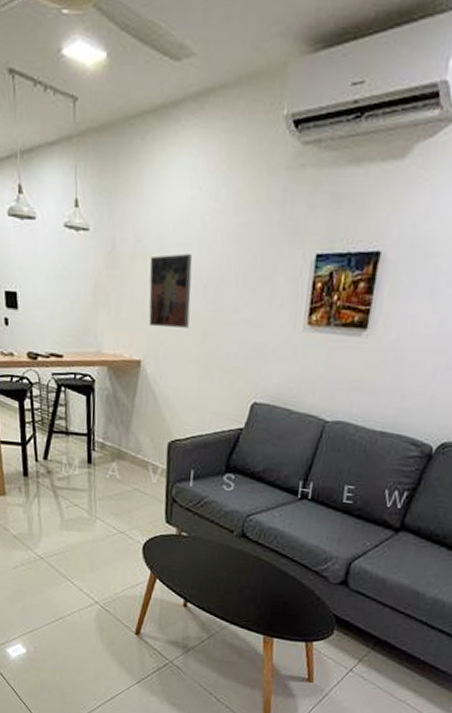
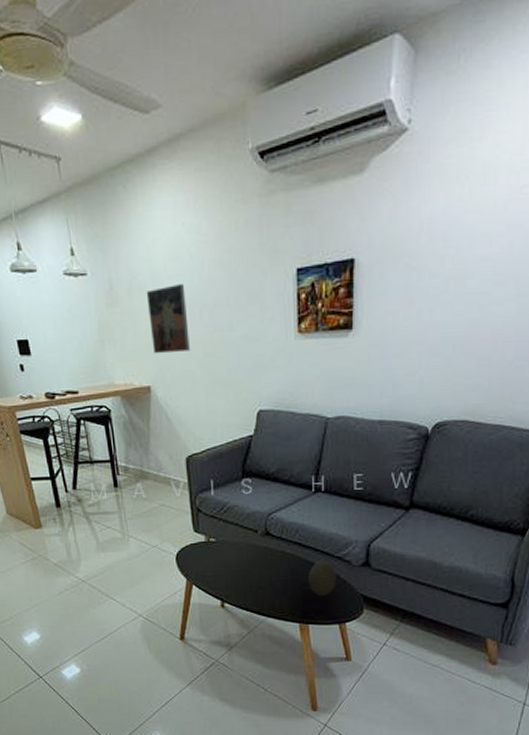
decorative egg: none [279,571,311,610] -> present [309,560,337,596]

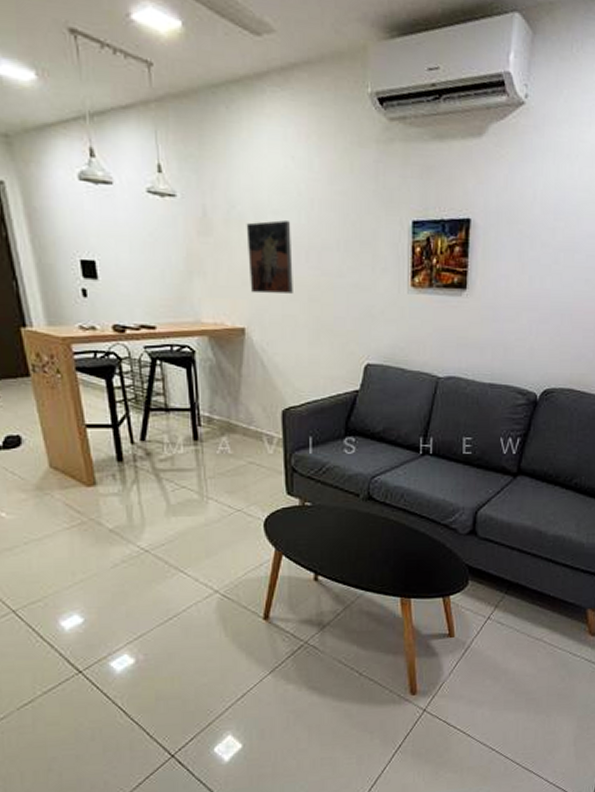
decorative egg: present [309,560,337,596] -> none [412,527,442,567]

